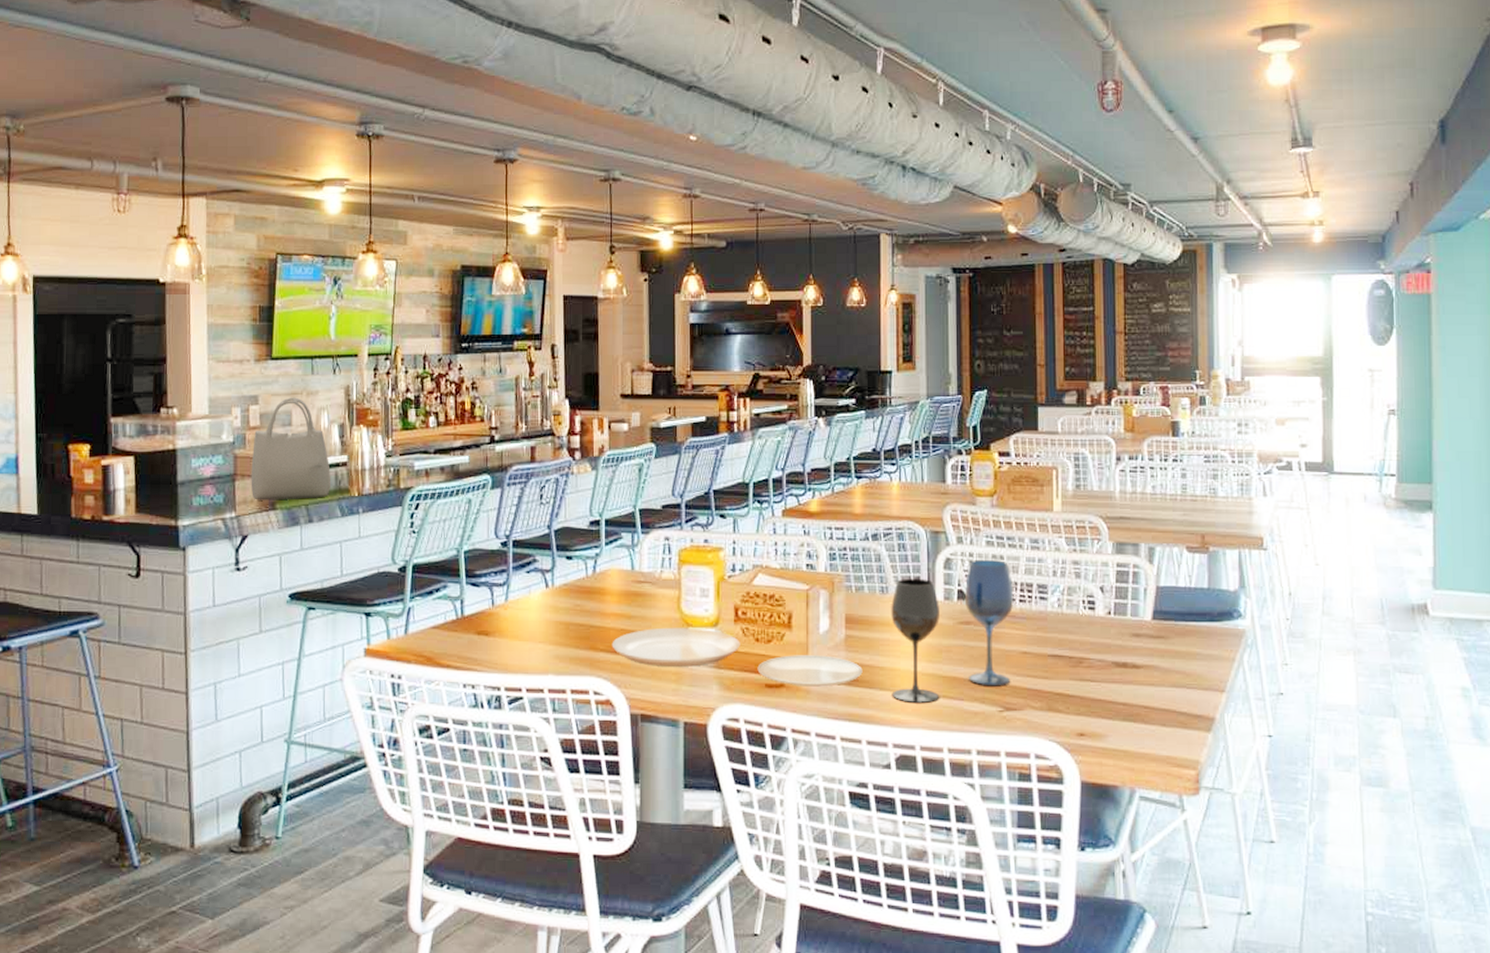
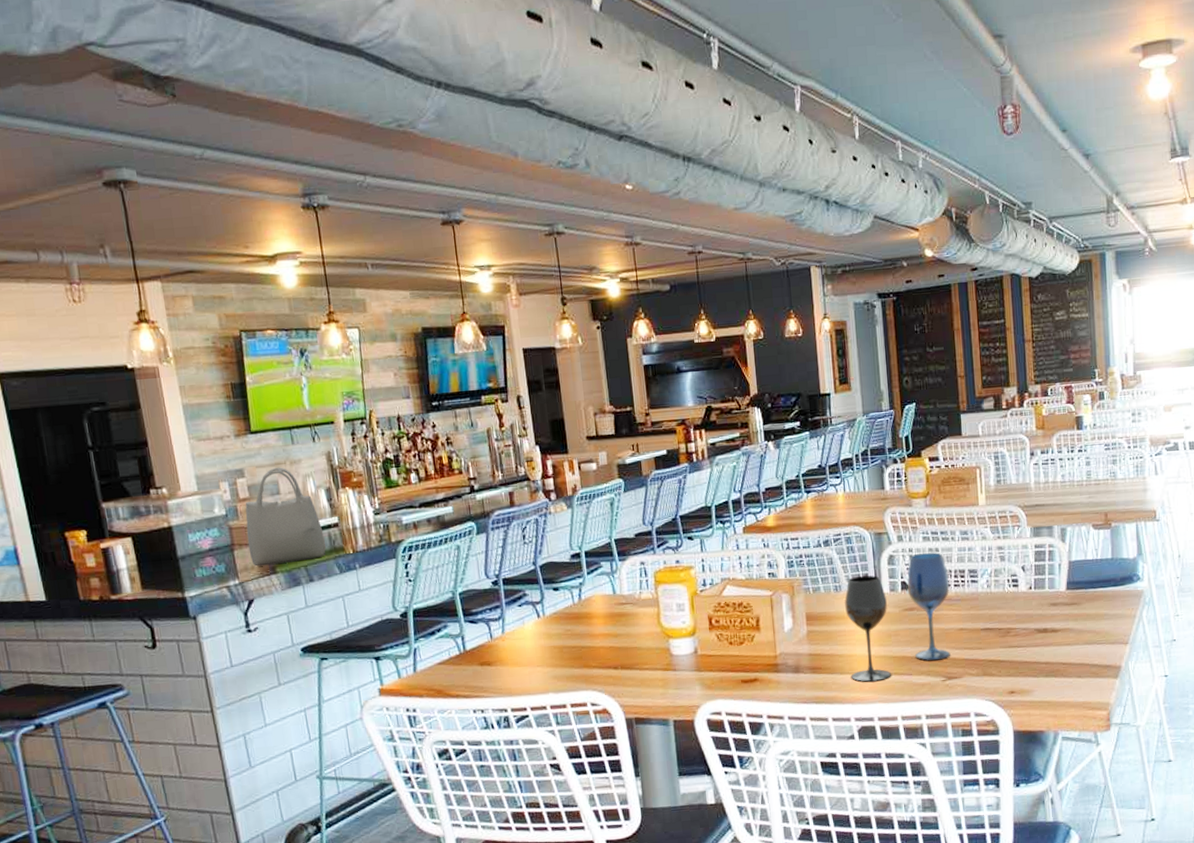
plate: present [612,627,740,667] -> none [602,638,717,676]
plate: present [757,655,863,687] -> none [733,650,825,679]

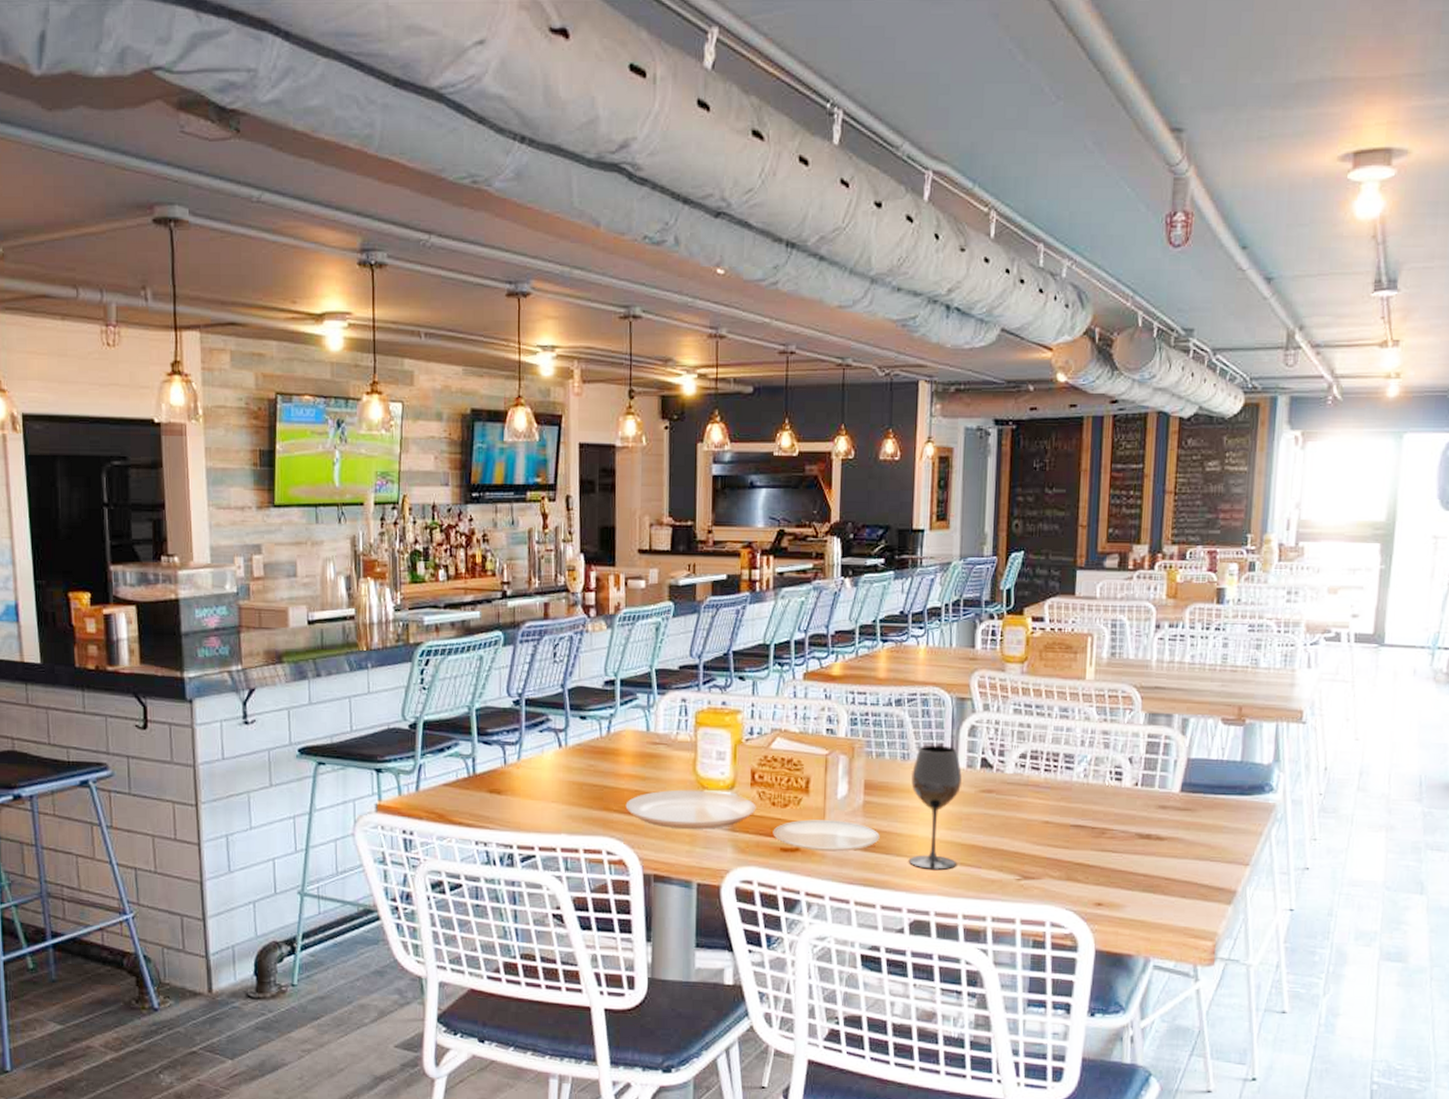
handbag: present [245,467,326,567] -> none [256,547,339,654]
plate: none [602,638,717,676] -> present [625,789,756,829]
plate: none [733,650,825,679] -> present [773,819,880,852]
wineglass: present [907,552,951,661] -> none [988,727,1039,855]

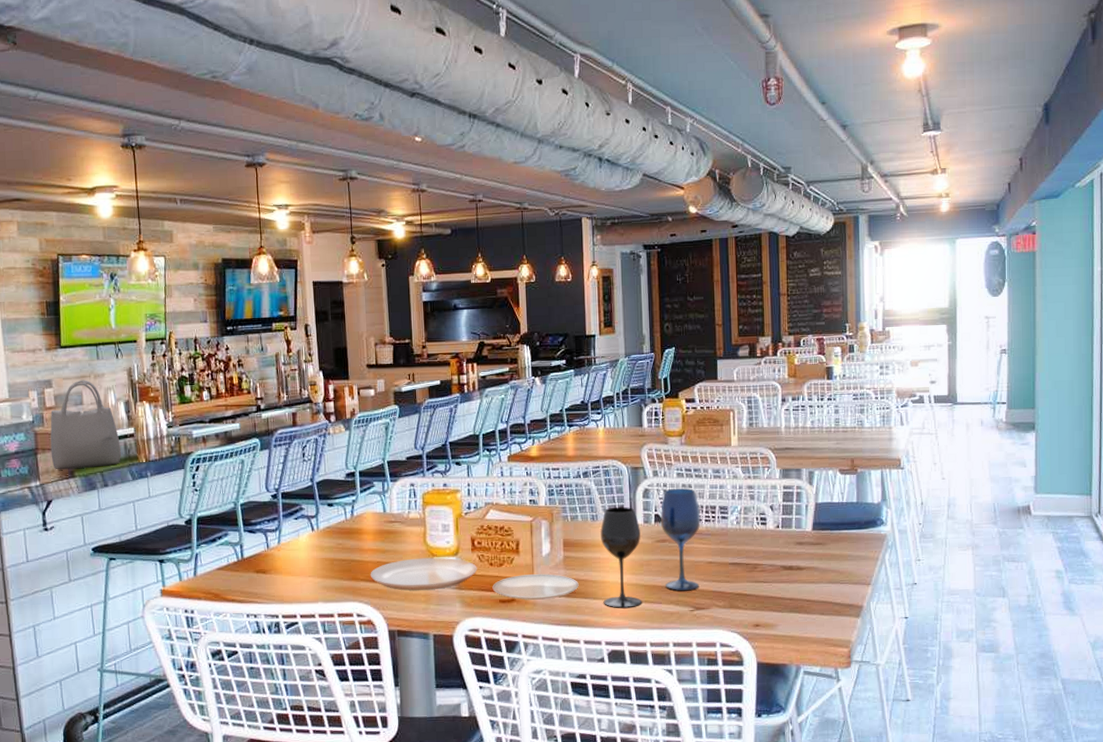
handbag: none [256,547,339,654] -> present [50,380,122,470]
wineglass: none [988,727,1039,855] -> present [661,488,701,591]

